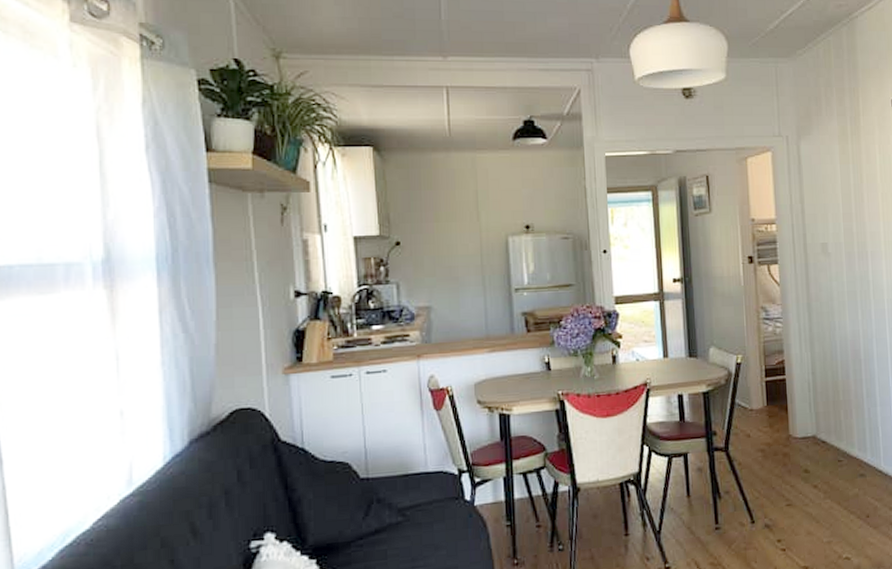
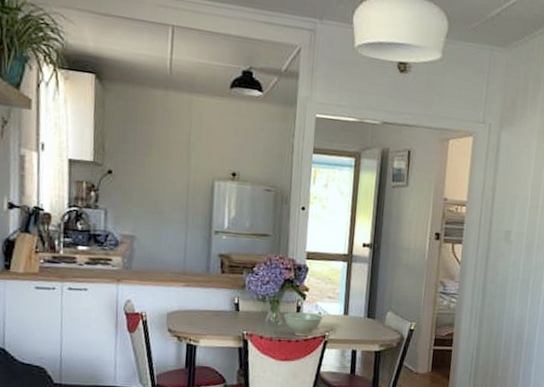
bowl: none [599,361,641,388] -> present [284,312,322,337]

